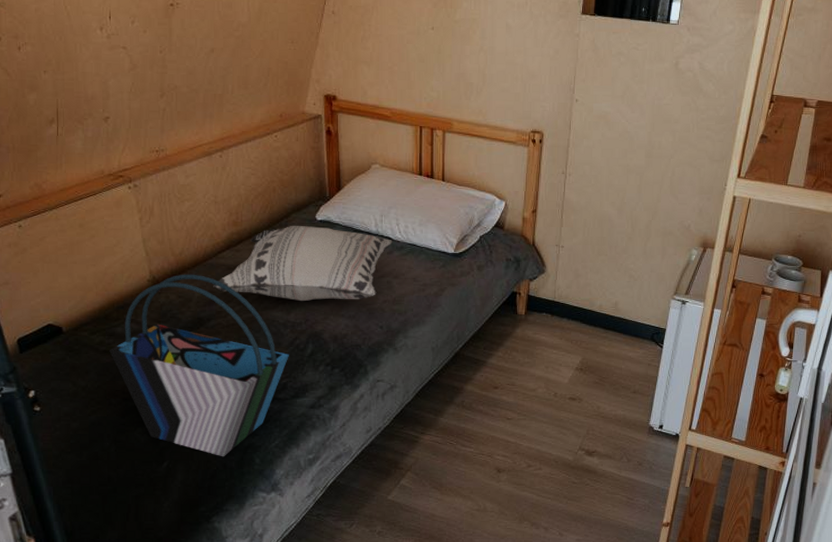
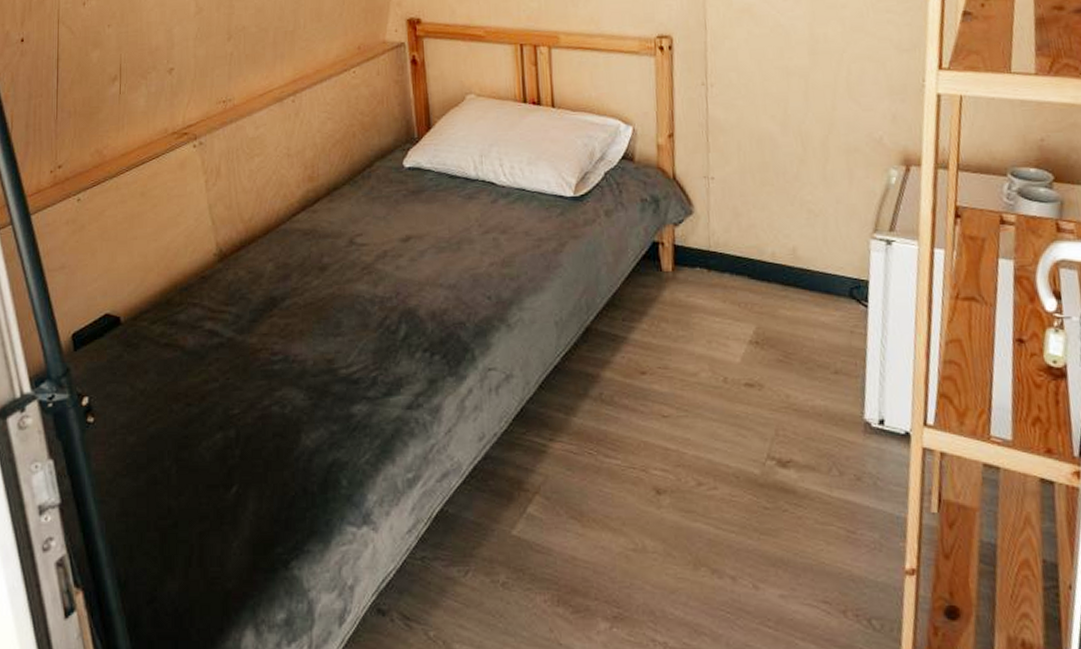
tote bag: present [109,274,289,457] -> none [171,243,378,479]
decorative pillow: present [213,225,393,301] -> none [287,175,497,269]

